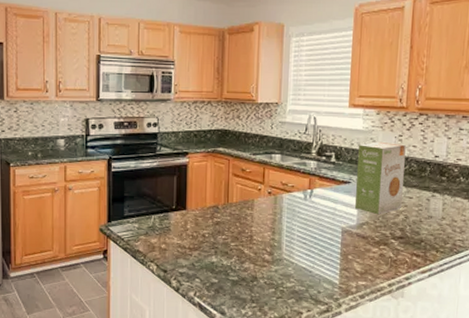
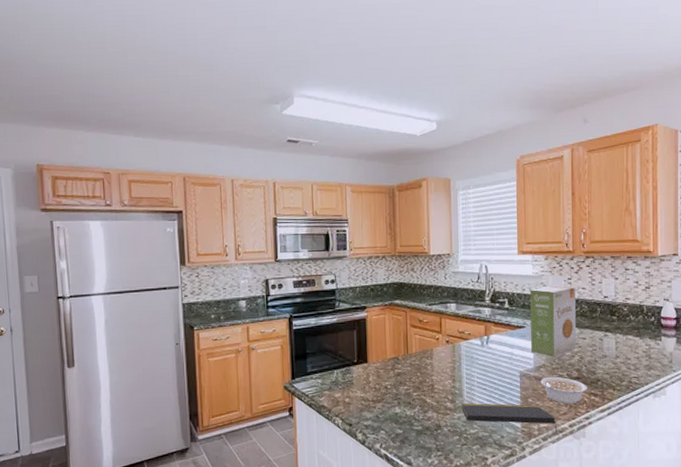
notepad: none [278,255,376,293] -> present [460,402,558,434]
legume: none [362,234,410,263] -> present [540,376,587,404]

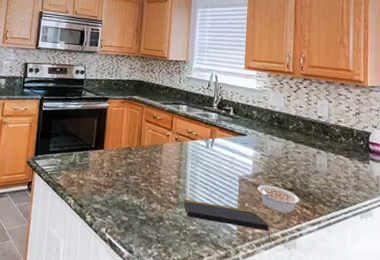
food box: present [530,285,576,357] -> none [251,100,293,167]

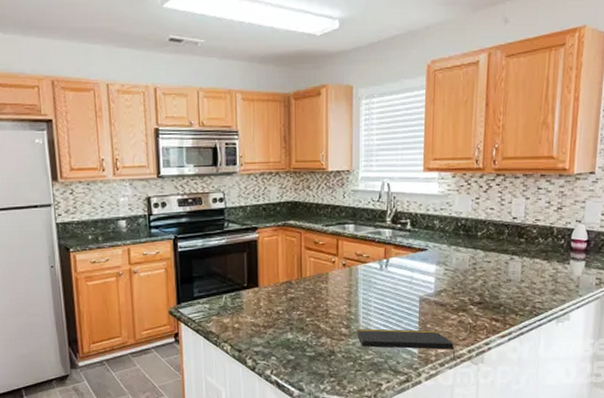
legume: present [257,184,300,214] -> none [440,301,489,330]

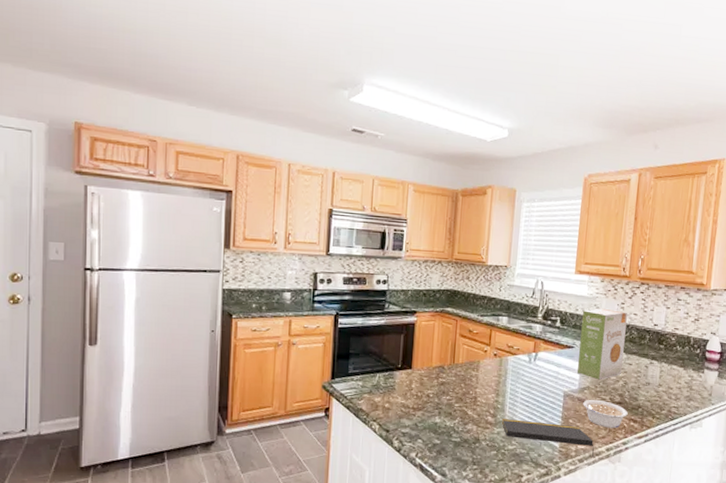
food box: none [433,205,483,282] -> present [577,308,627,380]
legume: none [440,301,489,330] -> present [583,399,628,428]

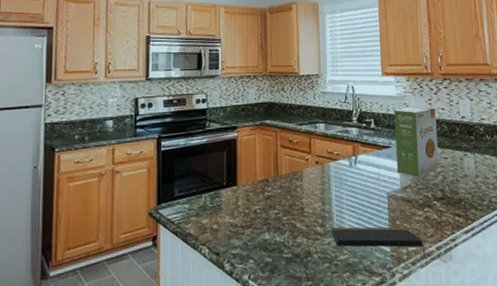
legume: present [583,399,628,428] -> none [407,197,451,226]

